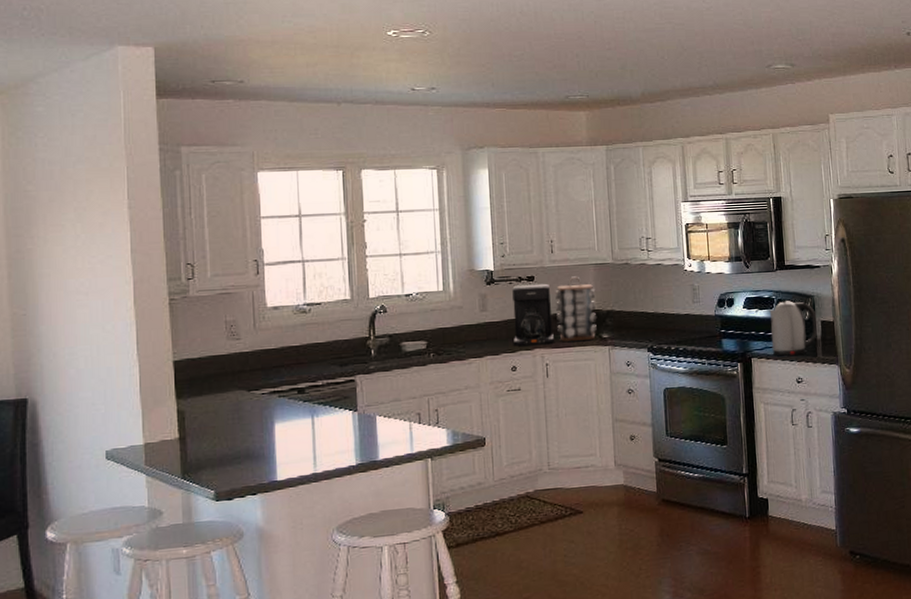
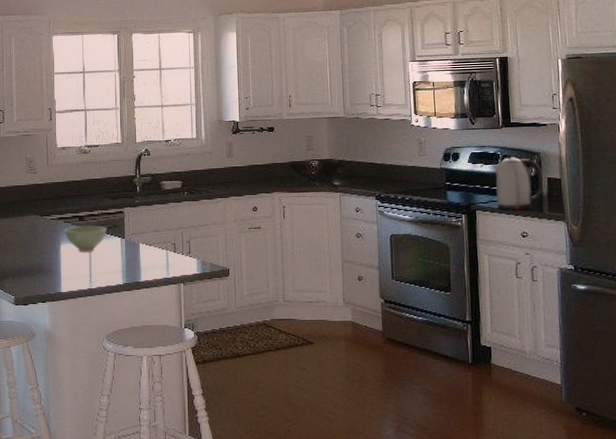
bowl: none [279,398,334,431] -> present [64,225,107,252]
coffee maker: present [512,283,554,346] -> none [254,134,291,189]
spice rack: present [555,276,597,342] -> none [292,128,330,188]

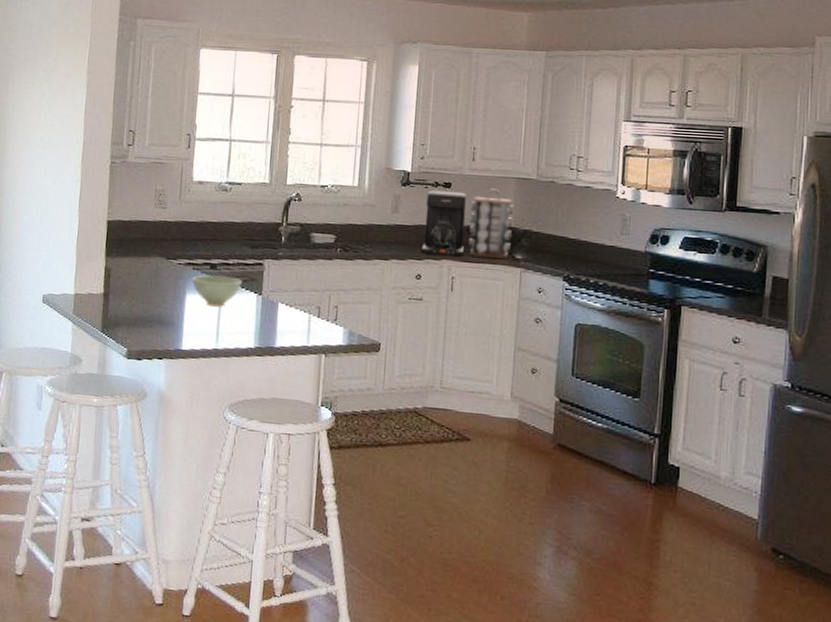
coffee maker: none [254,134,291,189] -> present [420,190,466,257]
spice rack: none [292,128,330,188] -> present [468,188,513,259]
kettle: present [494,157,544,210] -> none [707,247,768,311]

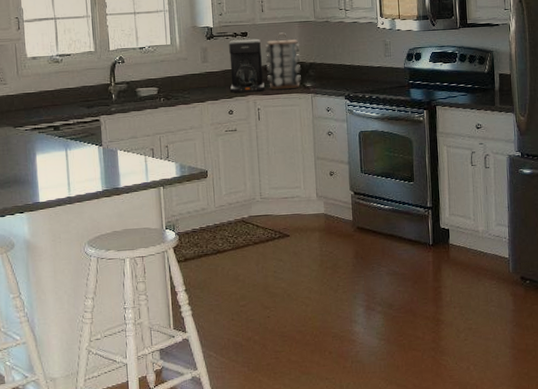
bowl: present [192,275,242,307] -> none [39,134,83,162]

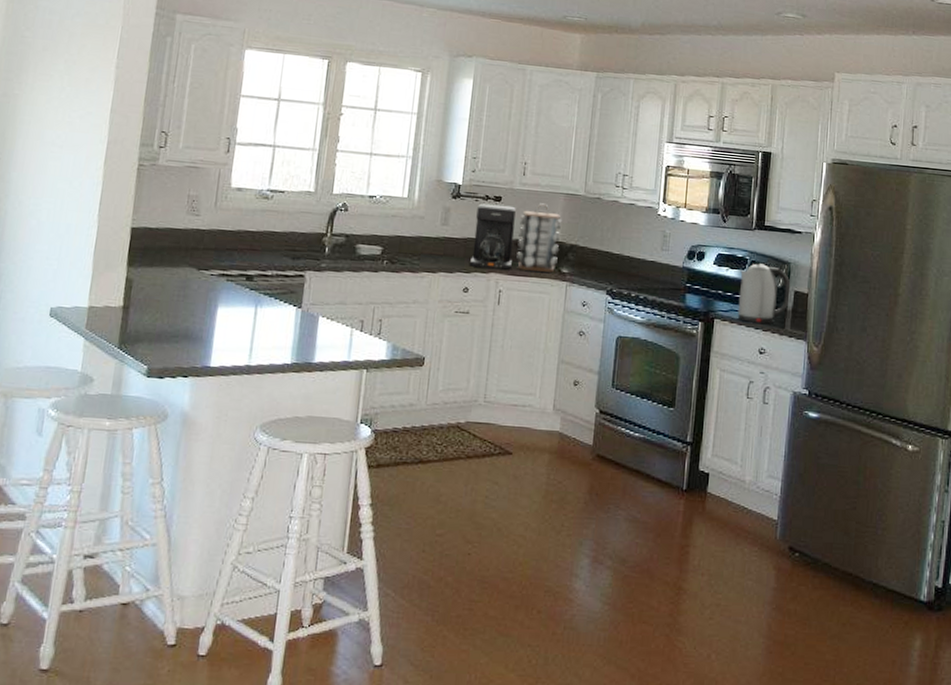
kettle: none [452,55,496,105] -> present [737,263,791,324]

